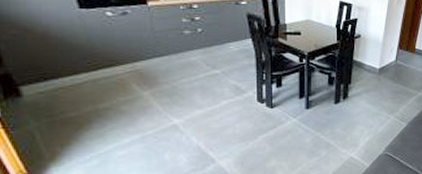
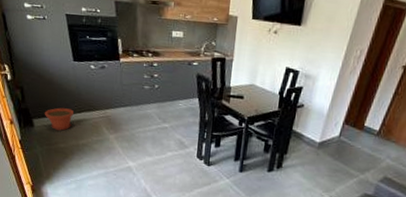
plant pot: none [38,67,86,96] -> present [44,107,74,131]

